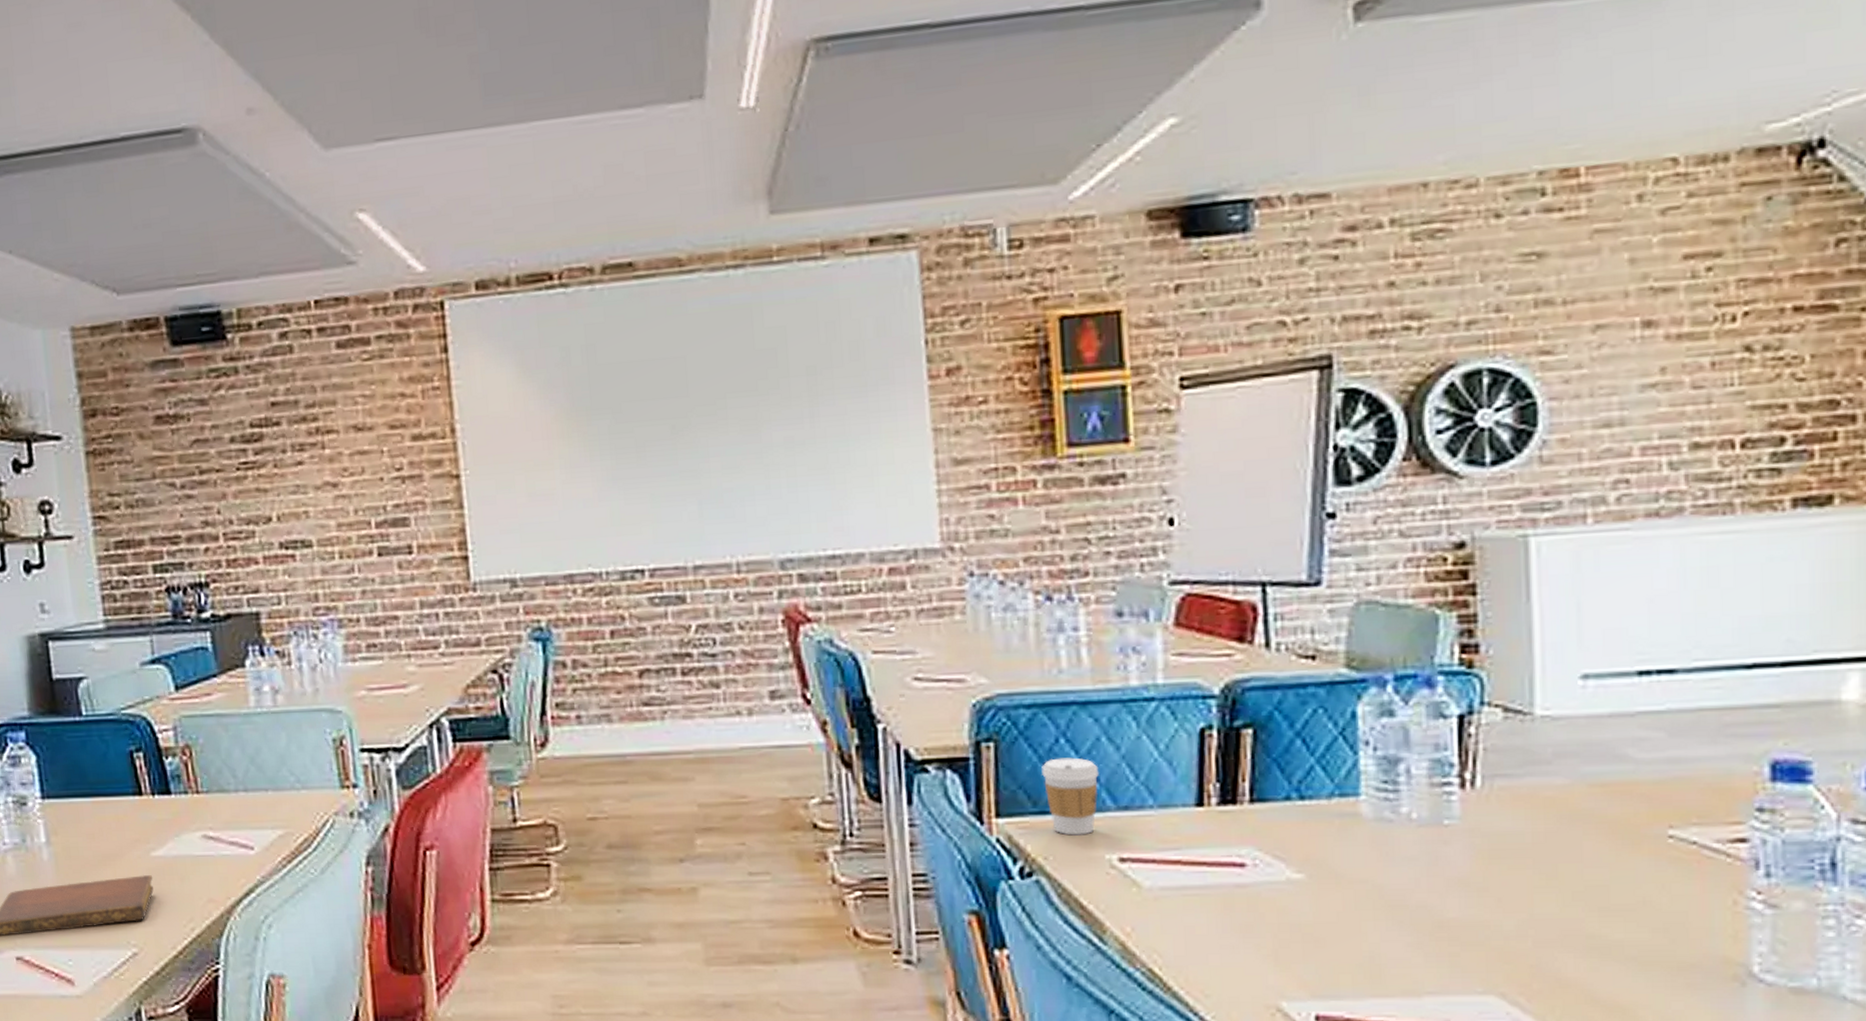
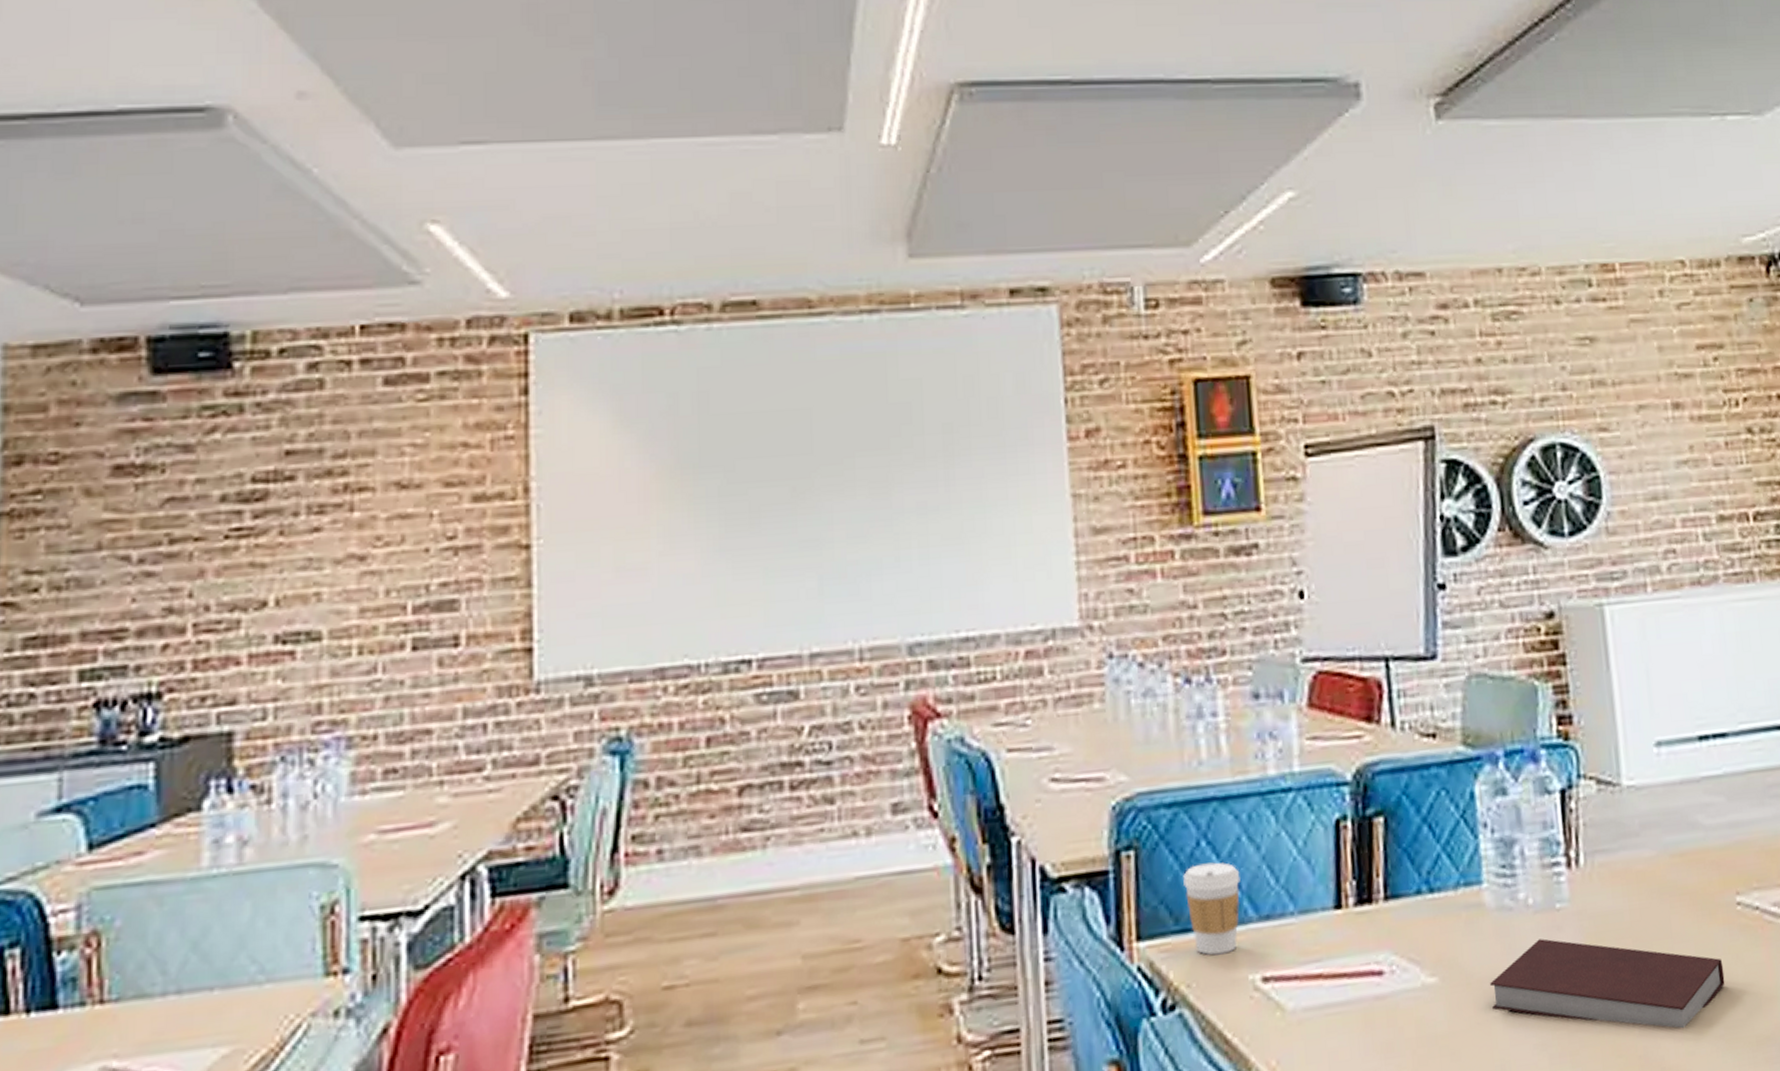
notebook: none [1363,850,1644,946] -> present [1490,938,1725,1029]

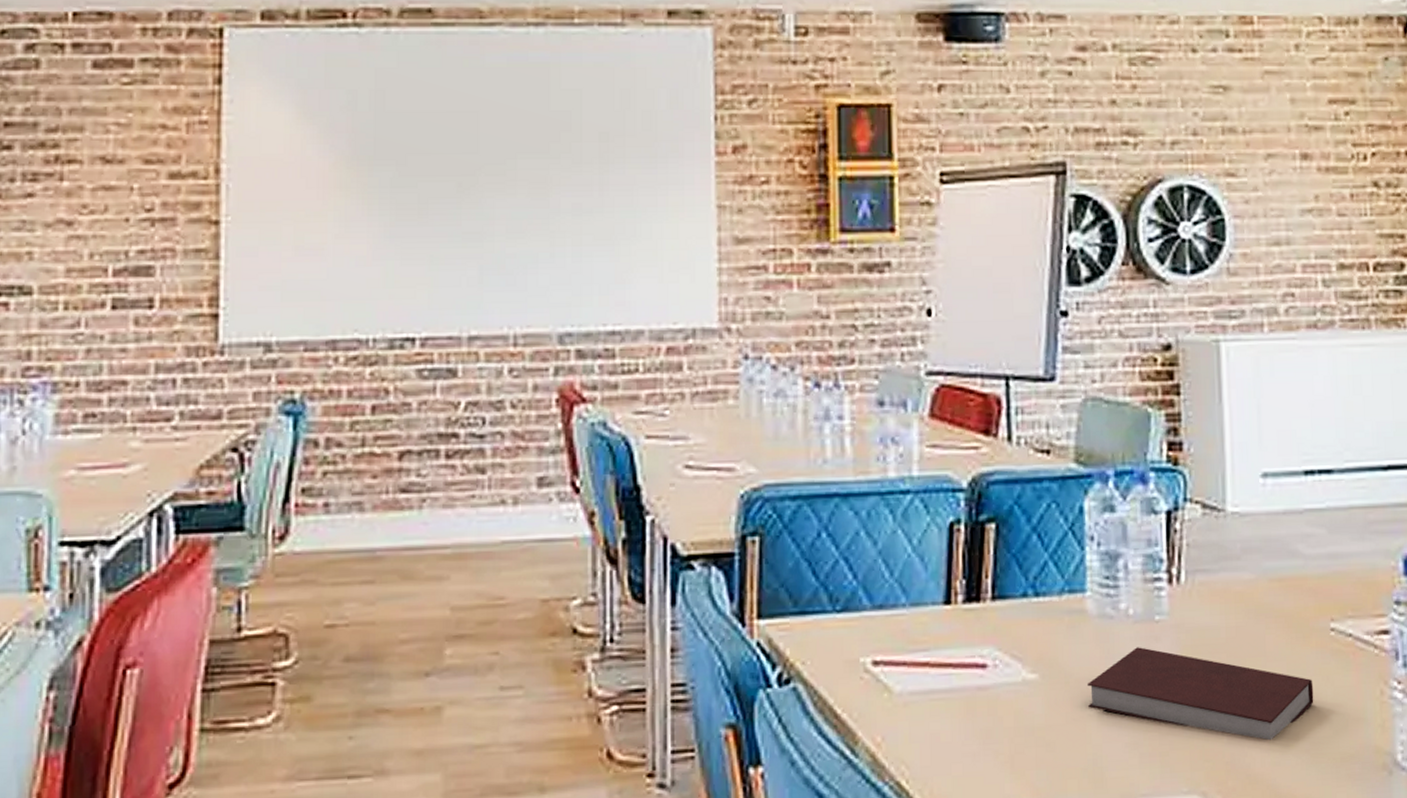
coffee cup: present [1183,862,1240,956] -> none [803,553,857,638]

